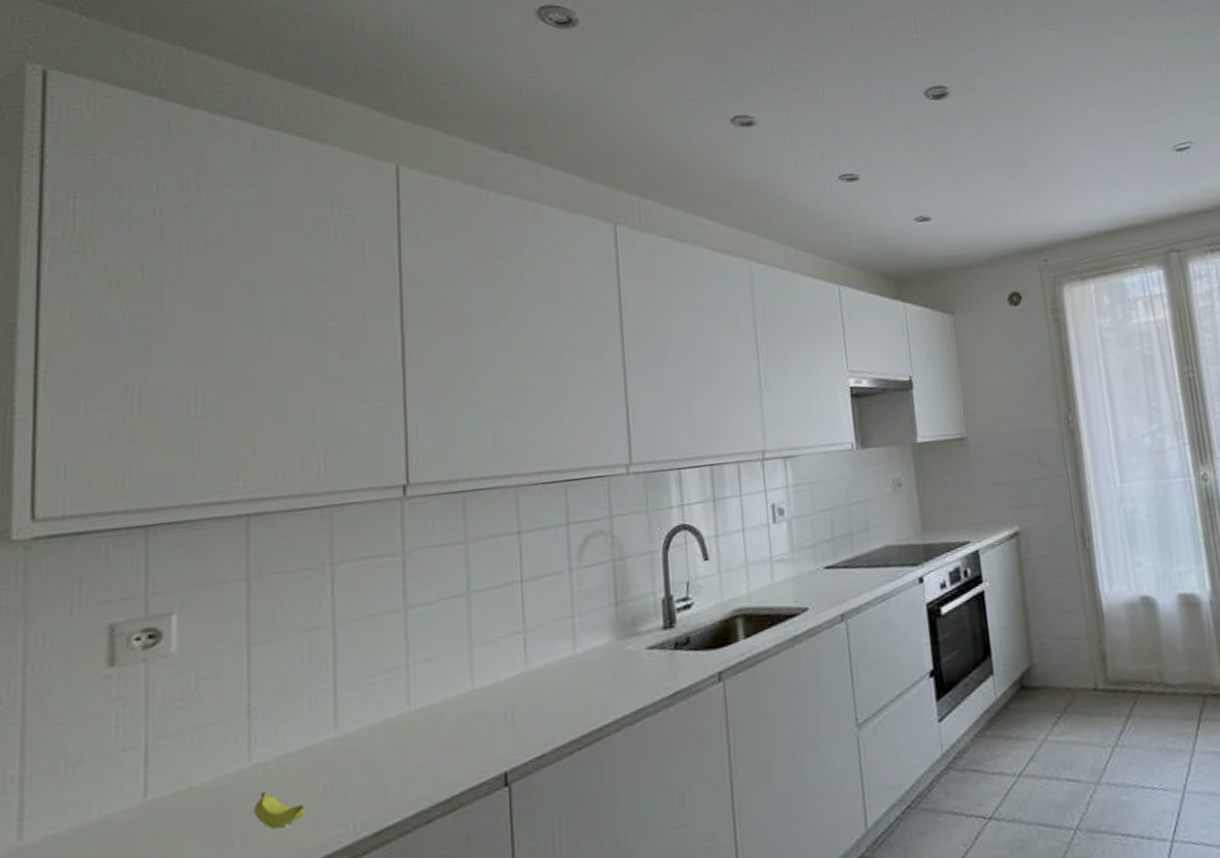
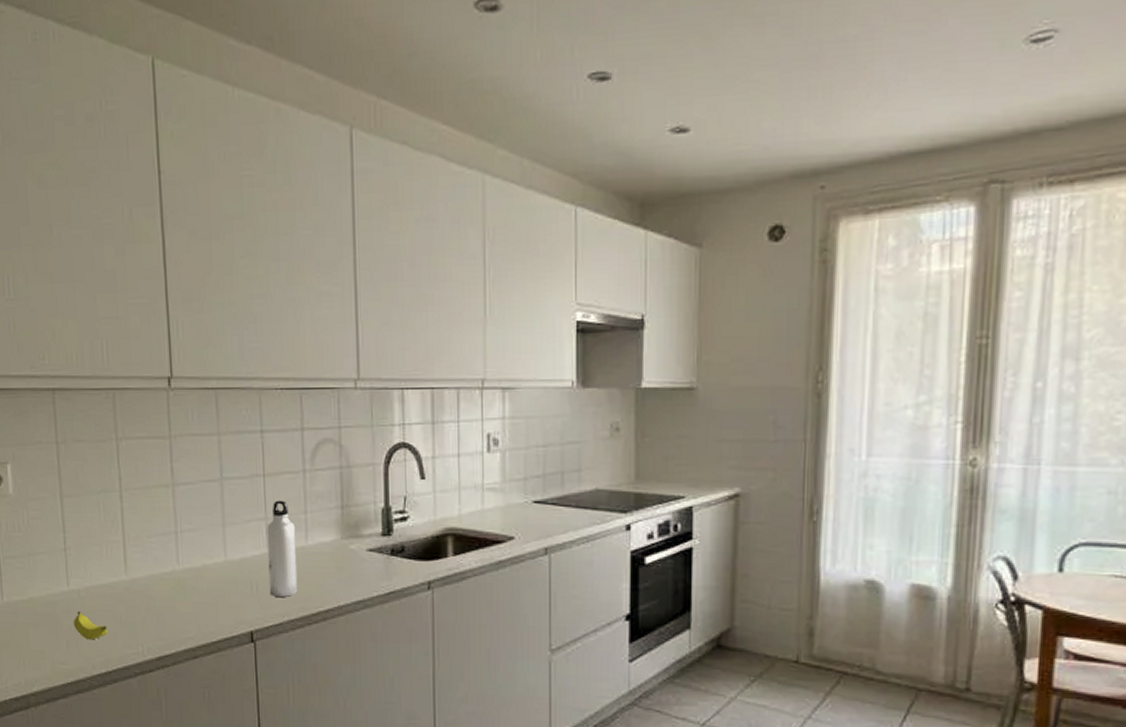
water bottle: none [525,607,565,724] -> present [267,500,298,598]

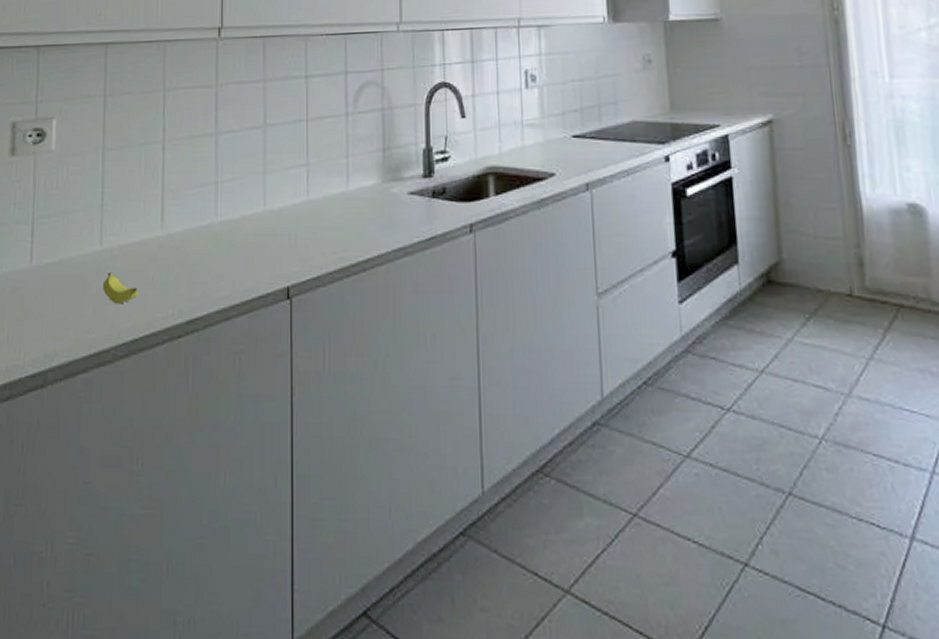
water bottle: present [267,500,298,598] -> none [308,145,337,249]

